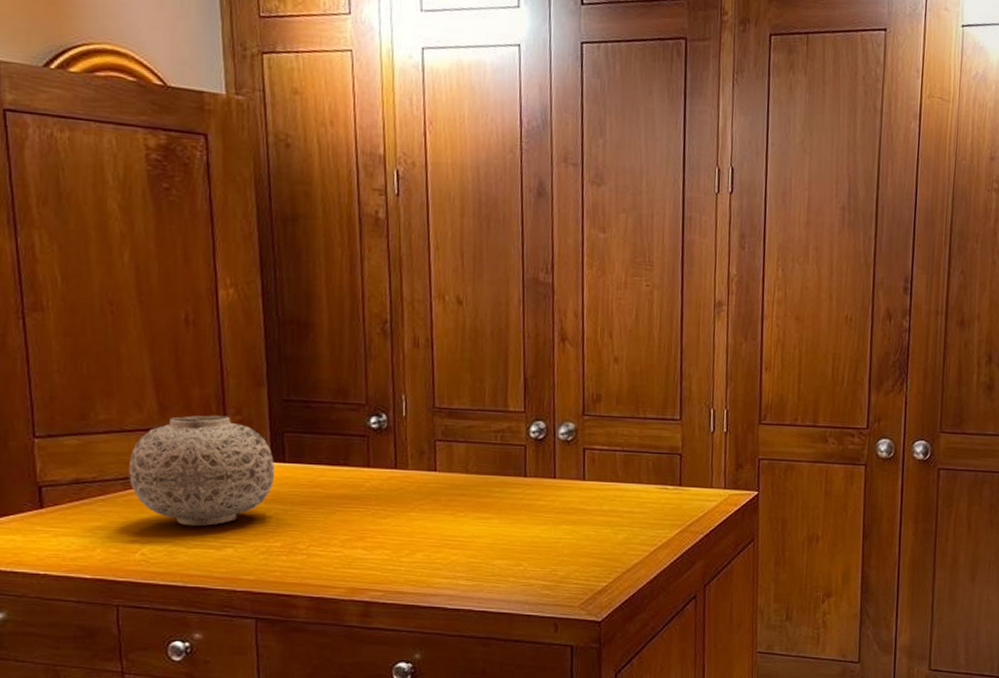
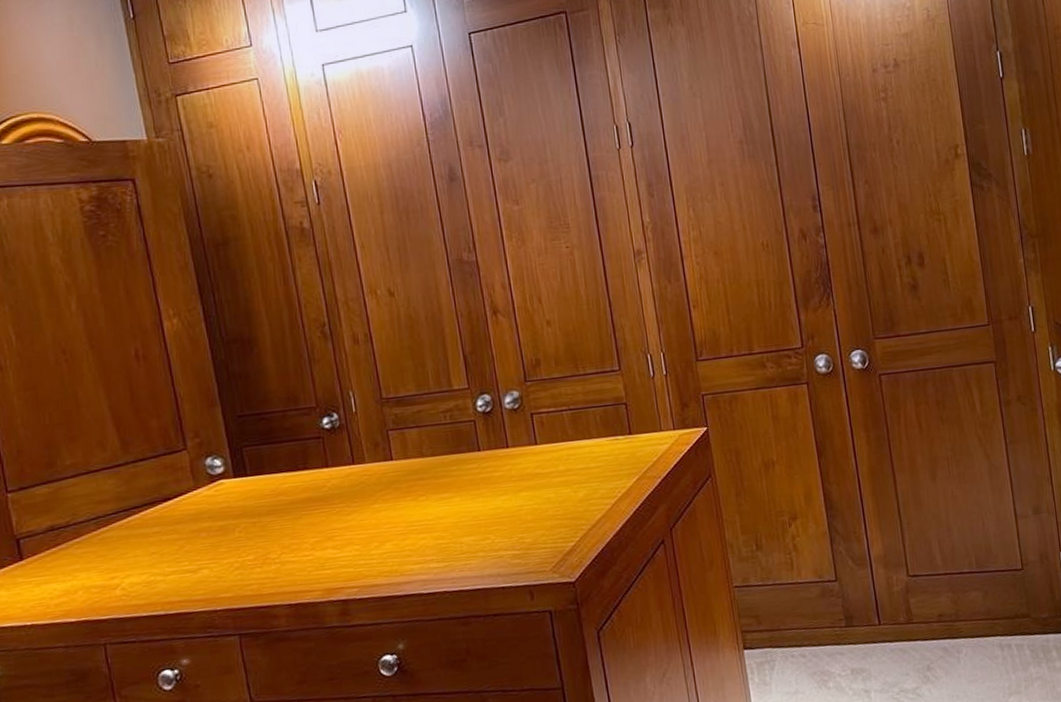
vase: present [129,415,276,526] -> none [99,440,239,554]

